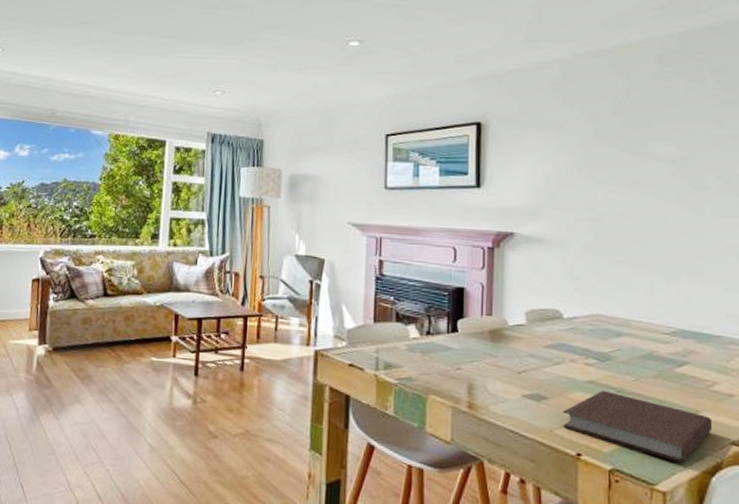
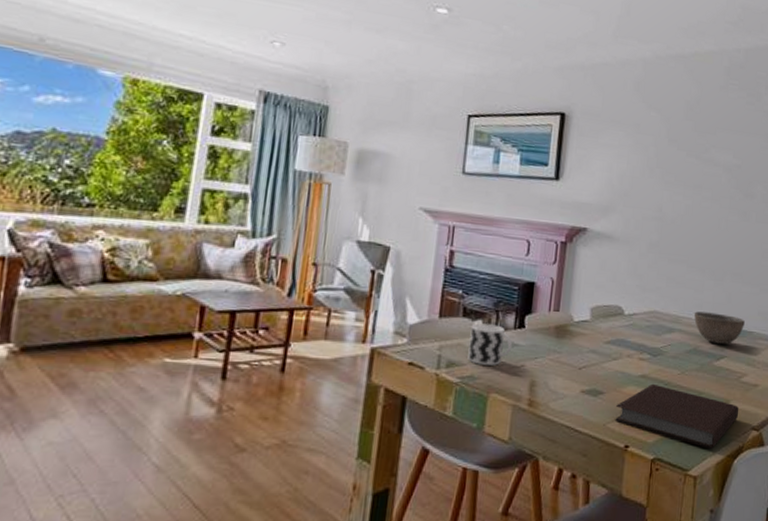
cup: none [404,328,447,368] -> present [467,323,513,365]
bowl: none [646,314,709,350] -> present [694,311,745,344]

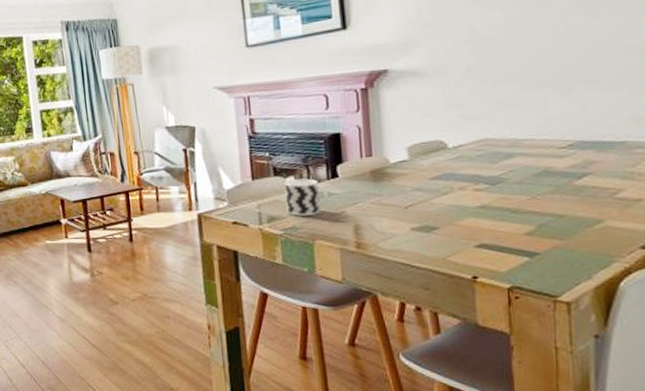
notebook: present [614,383,739,449] -> none [454,212,619,273]
bowl: present [694,311,745,344] -> none [539,128,612,162]

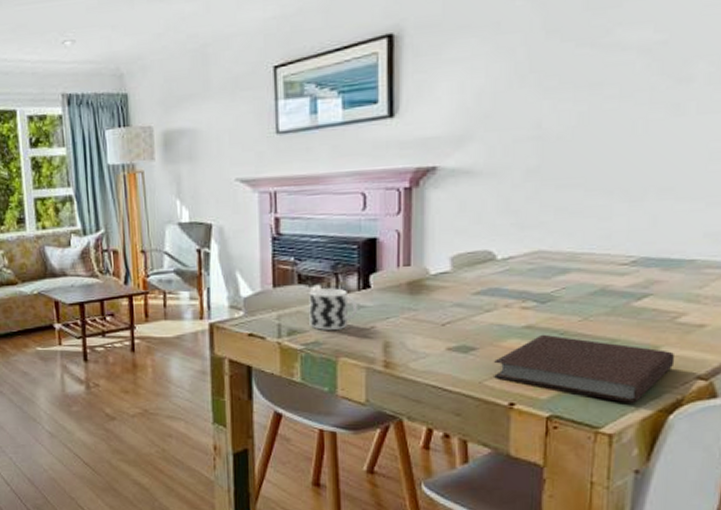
notebook: none [454,212,619,273] -> present [492,334,676,403]

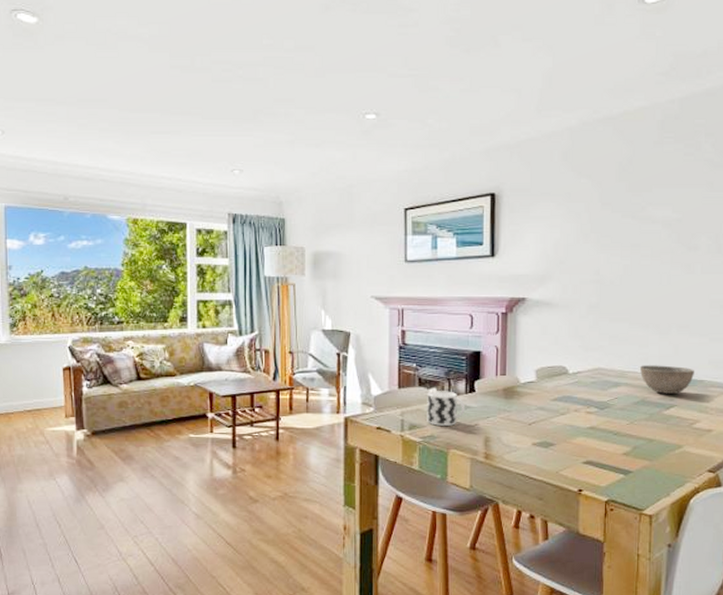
notebook: present [492,334,676,403] -> none [566,434,693,490]
bowl: none [599,242,681,280] -> present [640,365,694,394]

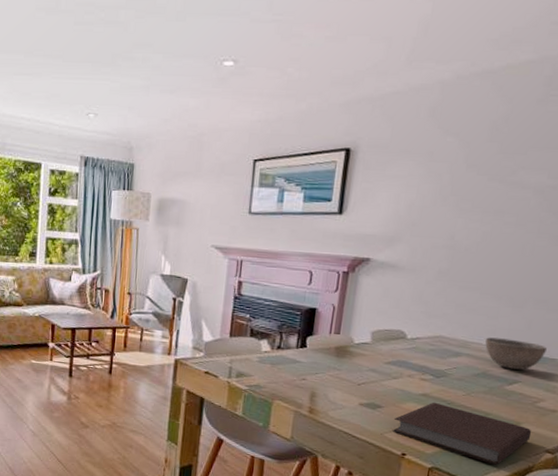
cup: present [427,391,466,426] -> none [255,342,295,378]
notebook: none [566,434,693,490] -> present [391,402,532,465]

